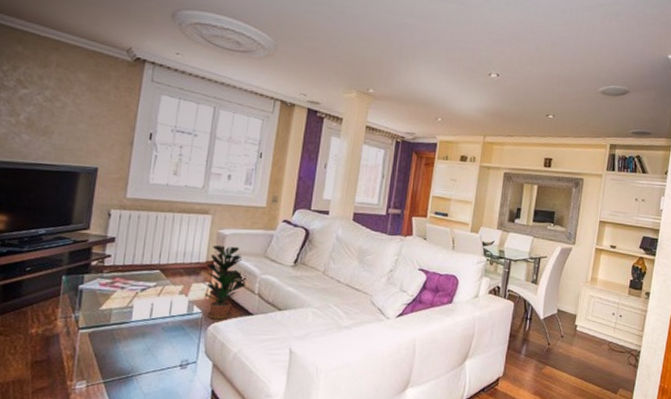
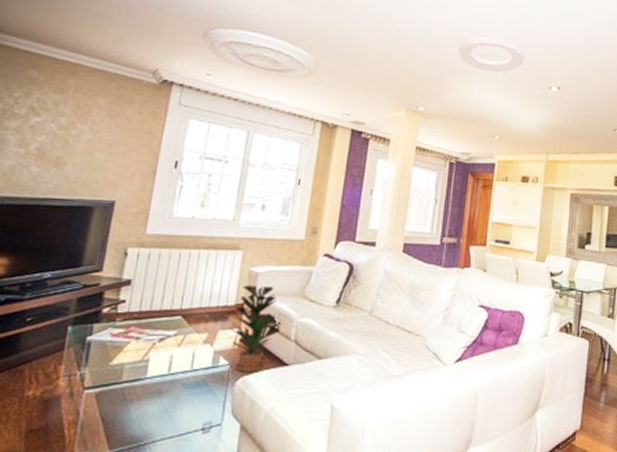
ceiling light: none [406,24,469,59] -> present [458,37,526,73]

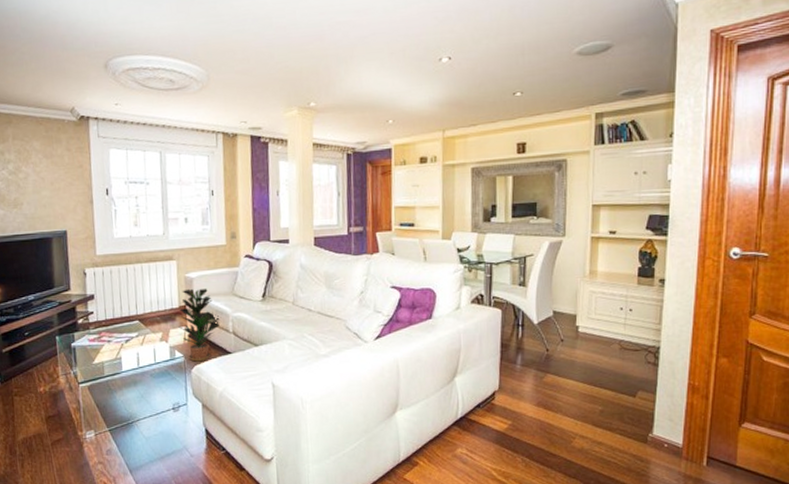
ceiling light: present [458,37,526,73] -> none [340,16,411,54]

